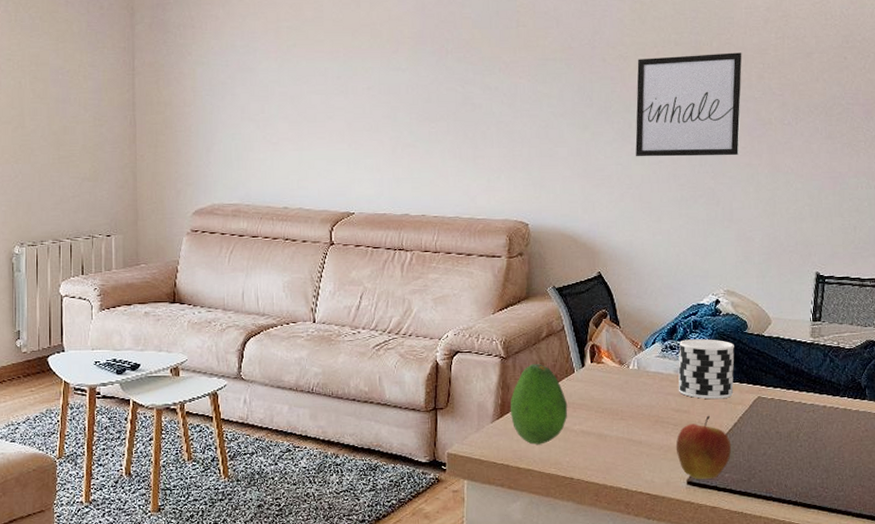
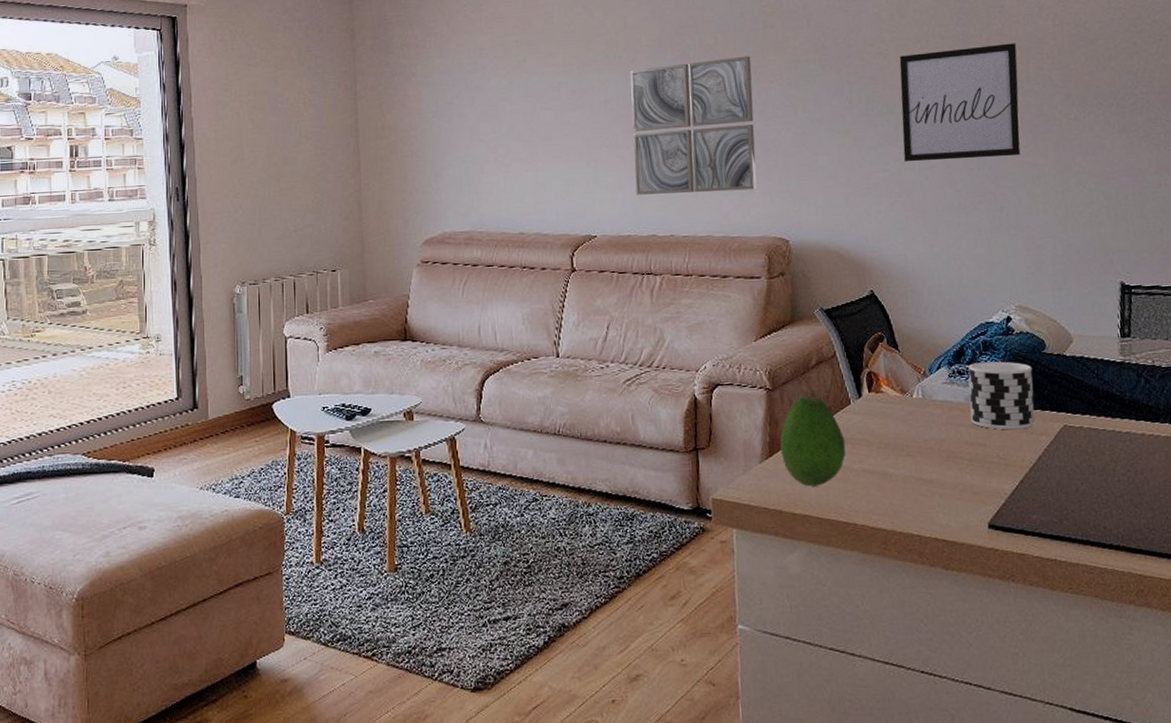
wall art: none [392,52,504,177] -> present [630,56,757,195]
fruit: present [675,415,732,479] -> none [972,448,1038,522]

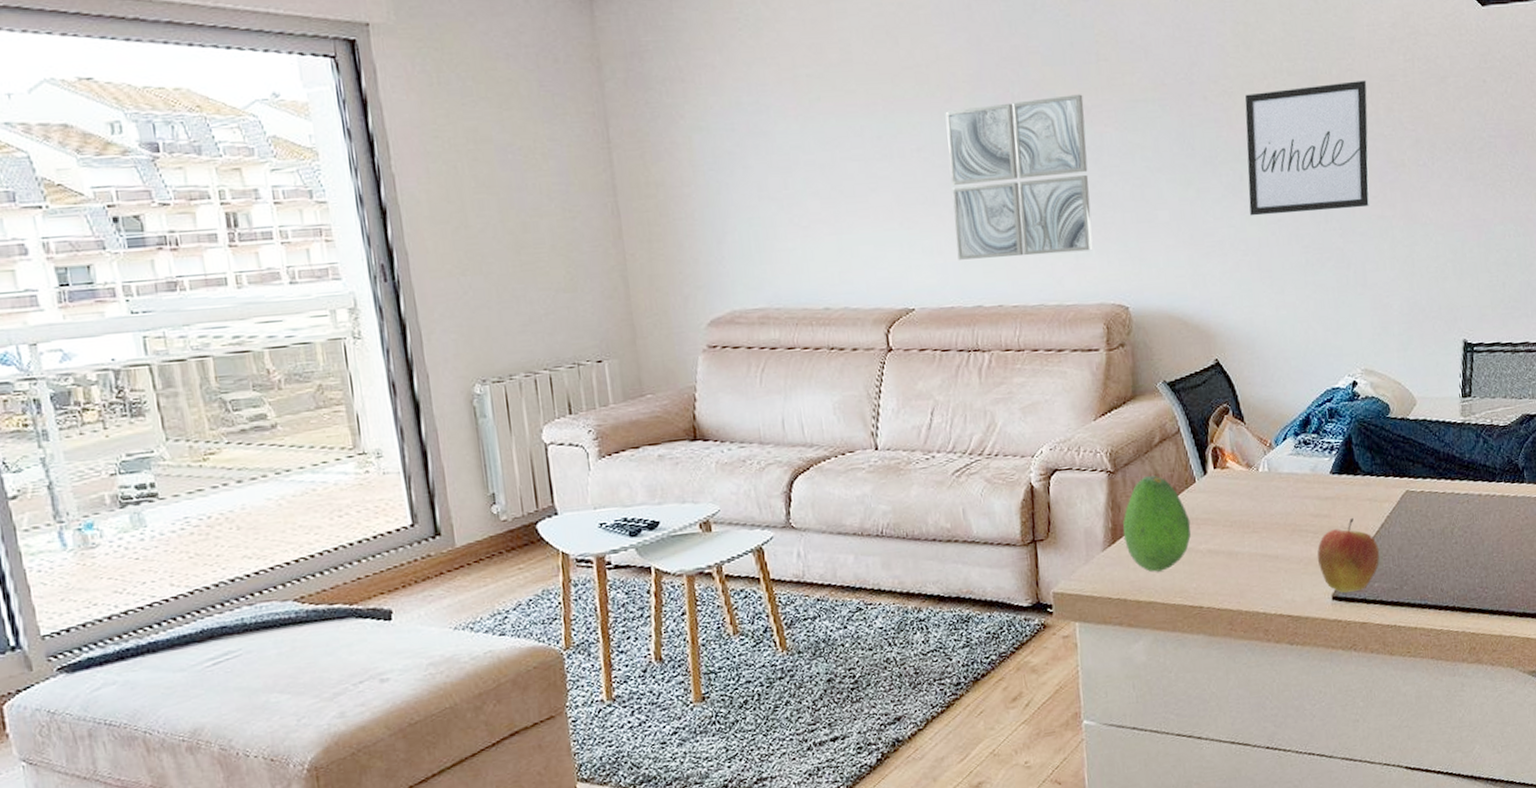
cup: present [968,361,1035,430] -> none [1314,428,1379,500]
fruit: none [972,448,1038,522] -> present [1317,517,1380,593]

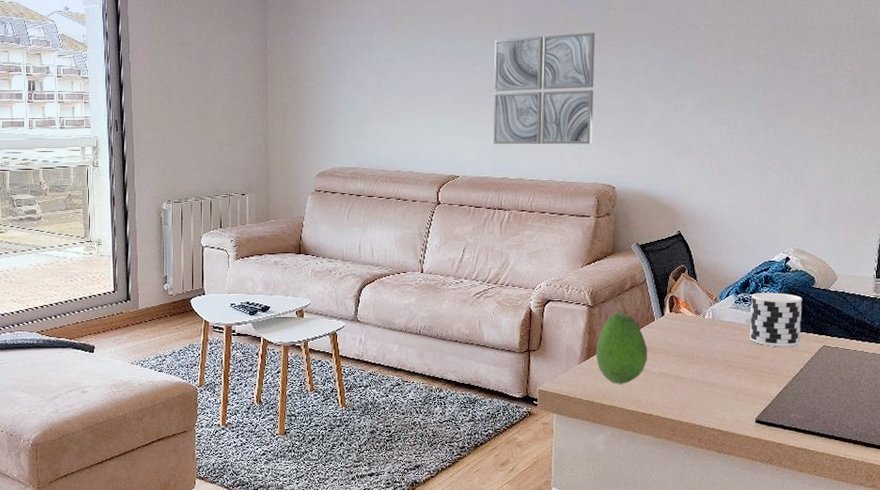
wall art: present [1245,80,1370,216] -> none [715,32,816,128]
cup: none [1314,428,1379,500] -> present [749,292,802,347]
fruit: present [1317,517,1380,593] -> none [746,361,798,418]

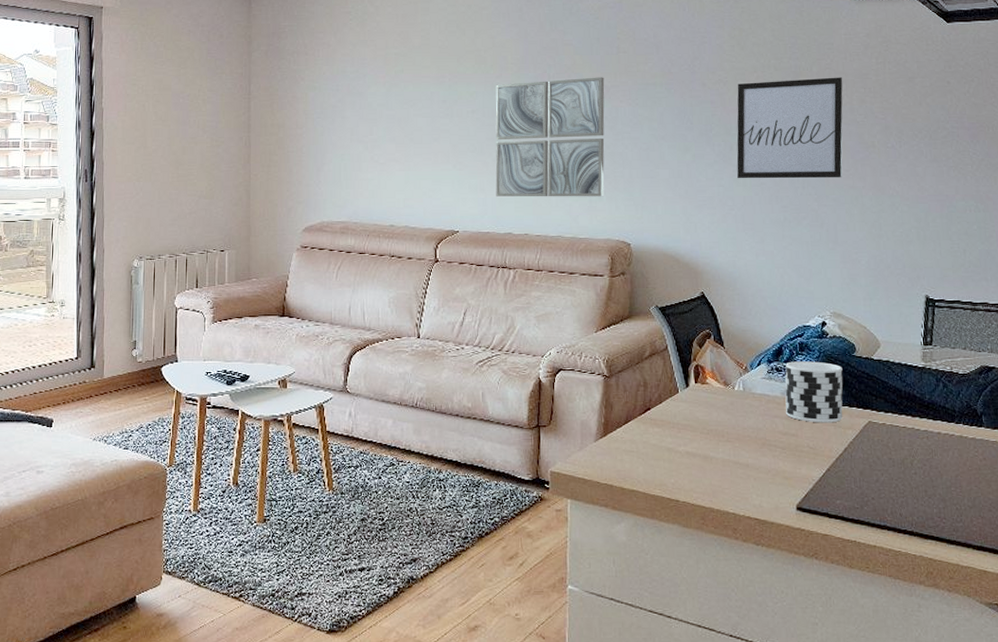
fruit: present [595,312,648,384] -> none [613,383,673,465]
wall art: none [715,32,816,128] -> present [737,77,843,179]

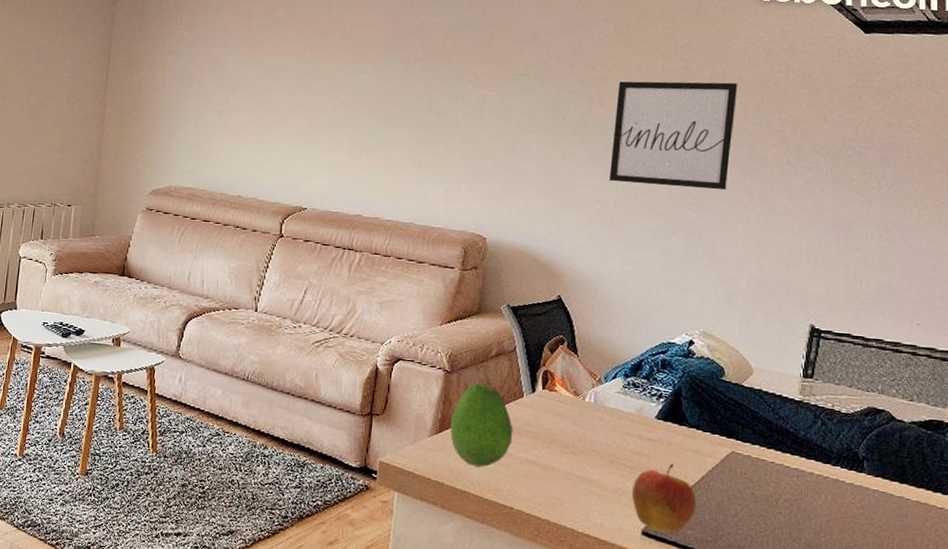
wall art: present [495,77,605,197] -> none [348,63,474,187]
fruit: none [613,383,673,465] -> present [449,382,513,467]
fruit: none [784,439,843,505] -> present [631,463,697,533]
cup: present [785,361,843,423] -> none [639,378,708,448]

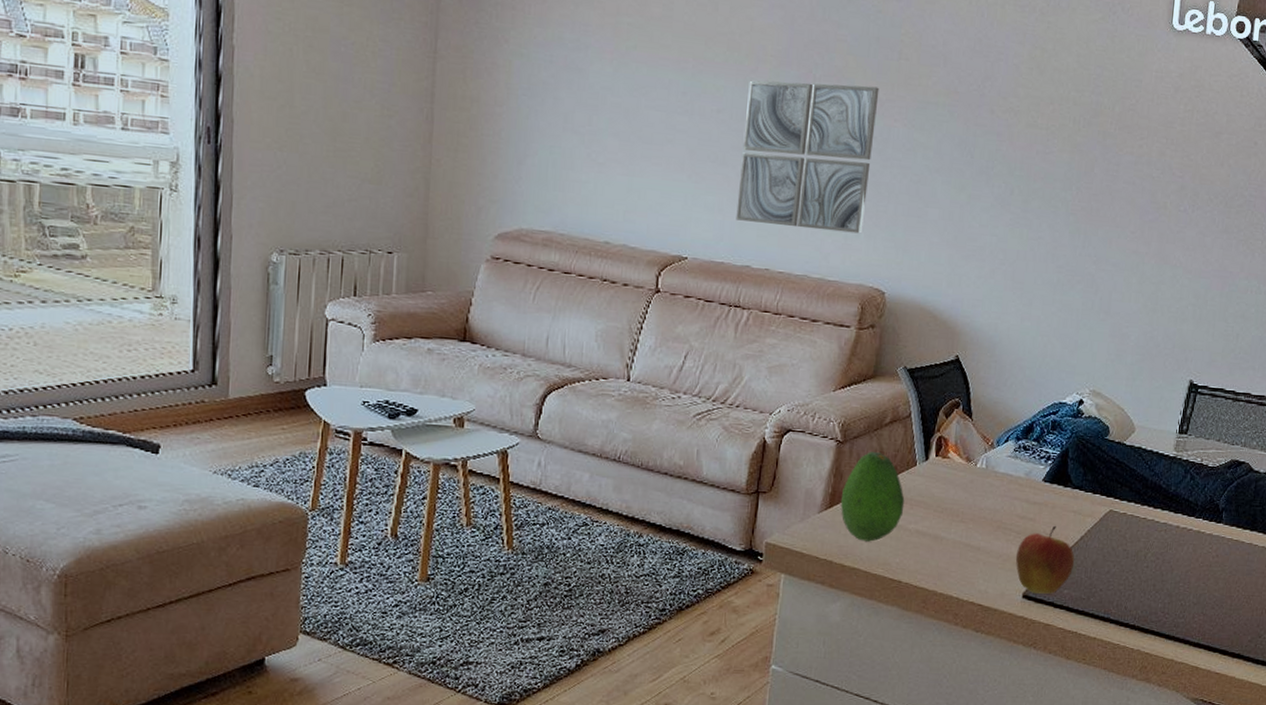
wall art: none [348,63,474,187] -> present [736,80,880,234]
wall art: present [609,81,738,191] -> none [1014,115,1146,241]

